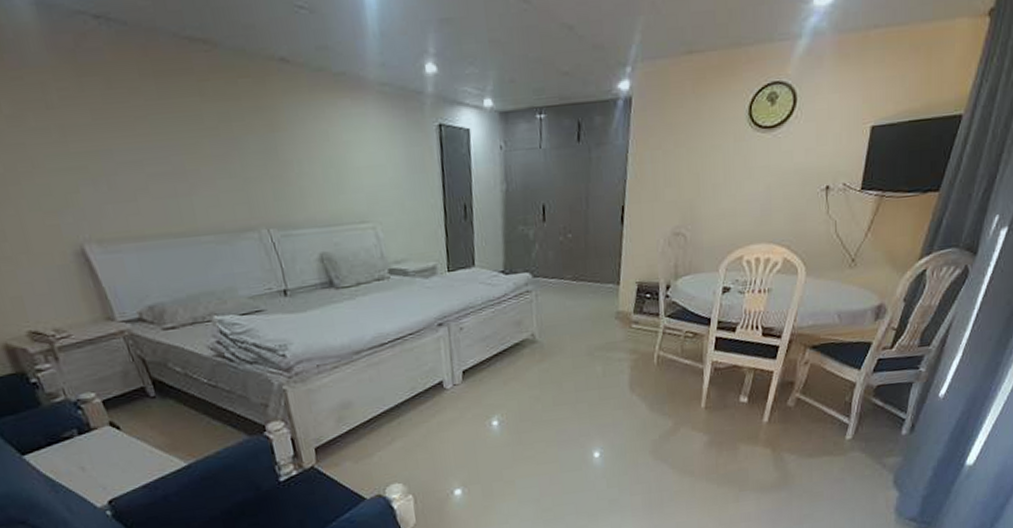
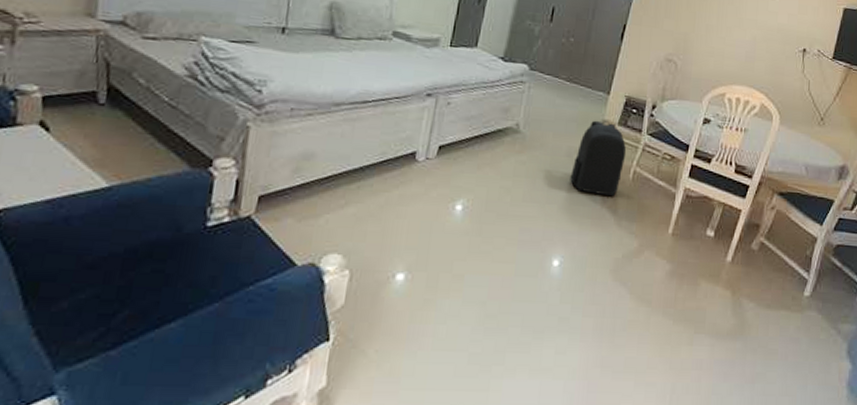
backpack: none [595,312,647,386] -> present [570,120,627,197]

